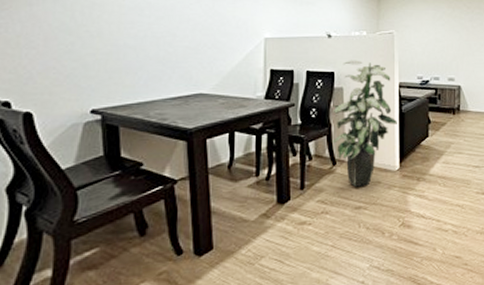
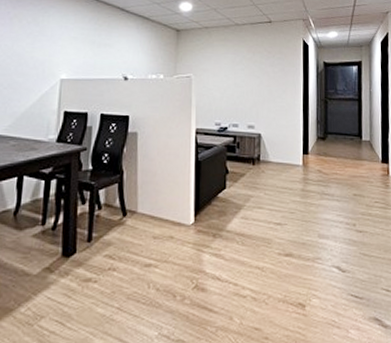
indoor plant: present [332,60,399,187] -> none [124,103,194,241]

